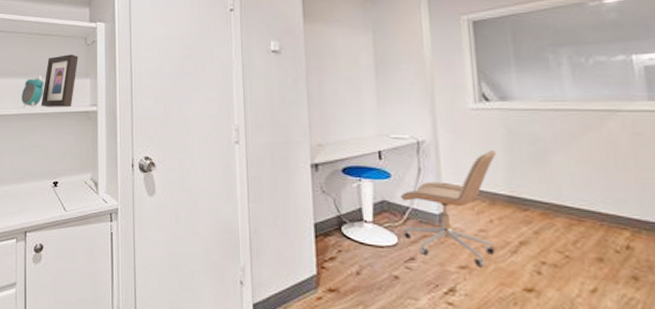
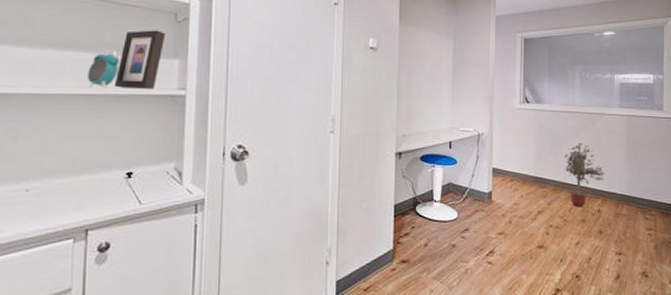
office chair: present [400,150,497,267] -> none [462,142,530,232]
potted tree: none [554,150,632,241] -> present [564,142,605,207]

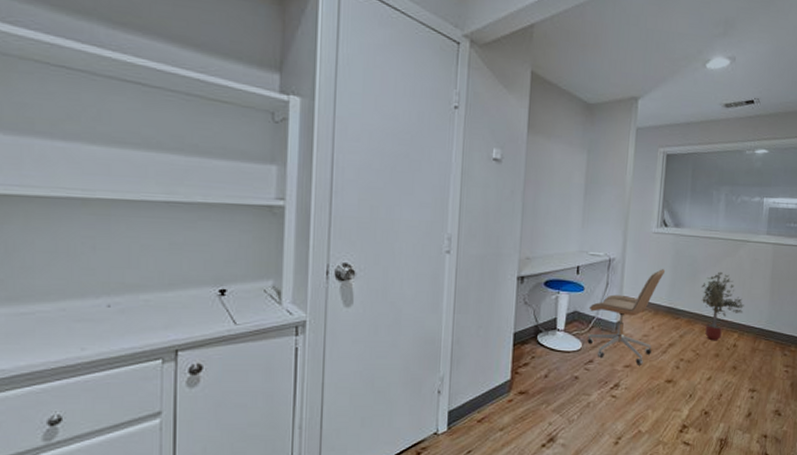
alarm clock: present [87,49,119,88] -> none [173,151,209,195]
picture frame: present [114,30,166,89] -> none [203,130,262,198]
office chair: none [462,142,530,232] -> present [587,269,666,365]

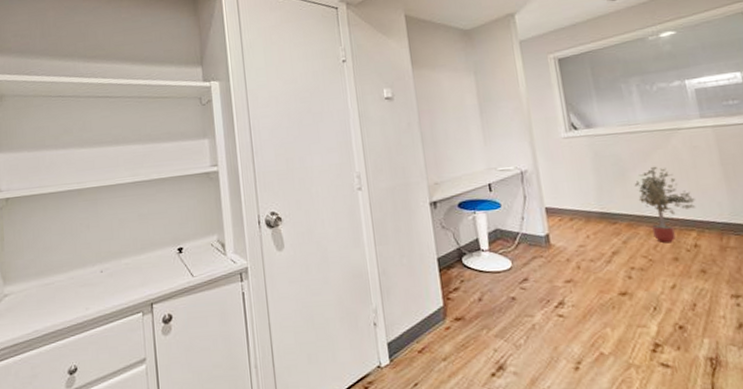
office chair: present [587,269,666,365] -> none [510,173,593,279]

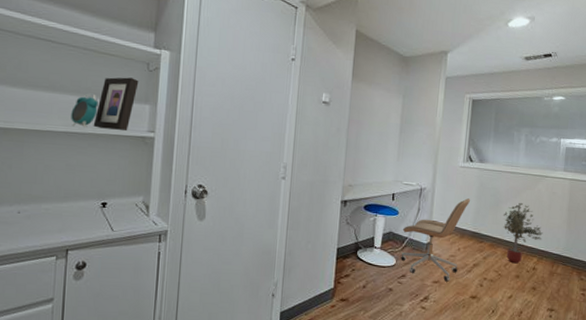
alarm clock: none [136,139,160,175] -> present [71,93,98,127]
picture frame: none [157,115,195,173] -> present [93,77,139,130]
office chair: none [510,173,593,279] -> present [401,198,471,282]

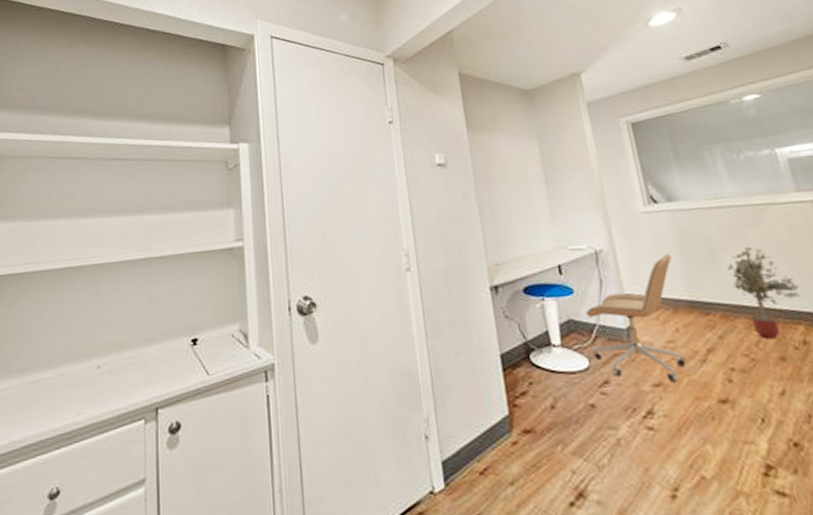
alarm clock: present [71,93,98,127] -> none [148,208,177,250]
picture frame: present [93,77,139,130] -> none [173,181,219,248]

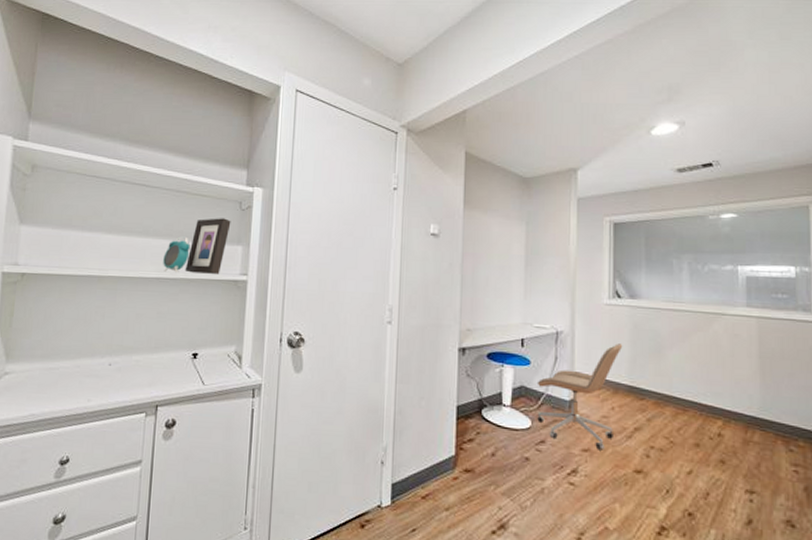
alarm clock: none [148,208,177,250] -> present [163,236,190,272]
picture frame: none [173,181,219,248] -> present [185,218,231,274]
potted tree: present [727,246,800,339] -> none [668,348,727,428]

